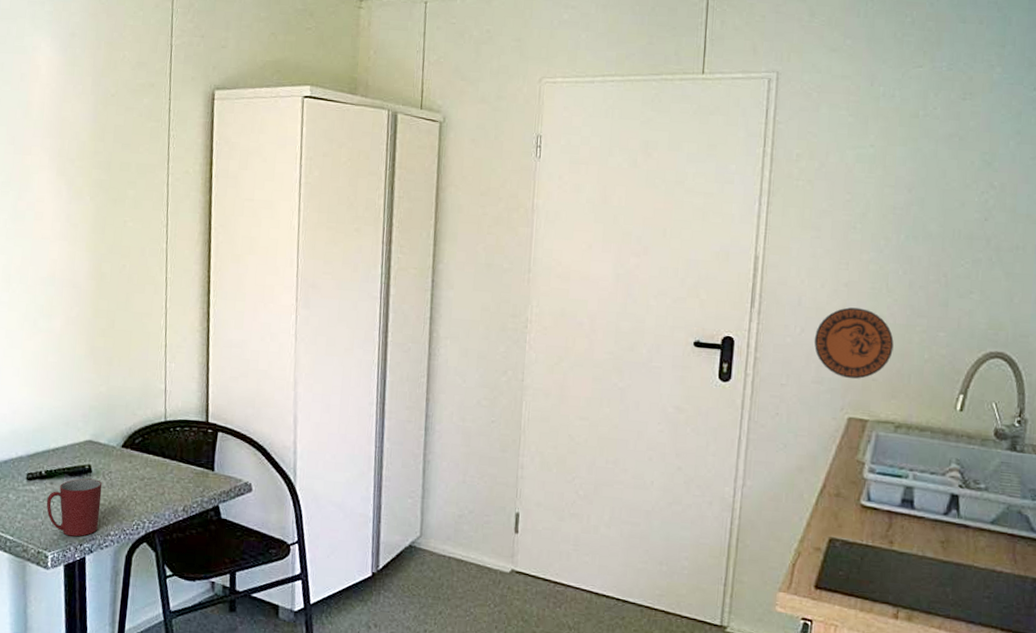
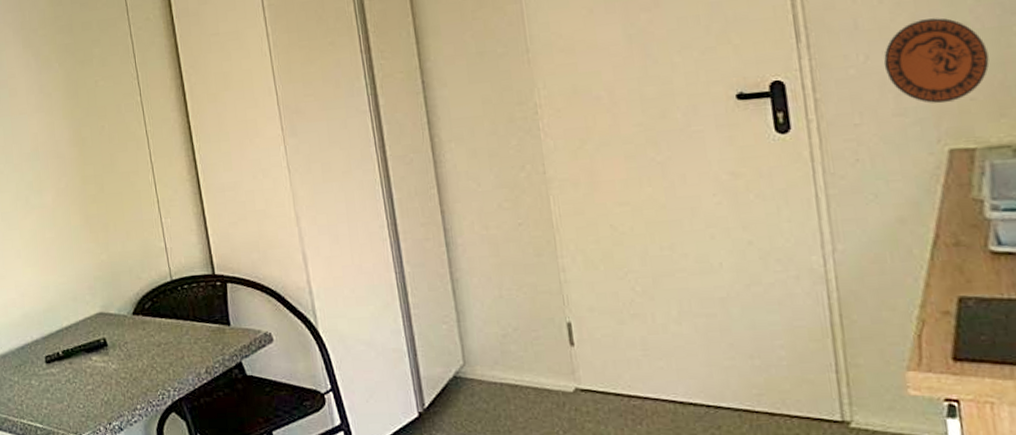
mug: present [46,478,102,537] -> none [68,352,124,416]

